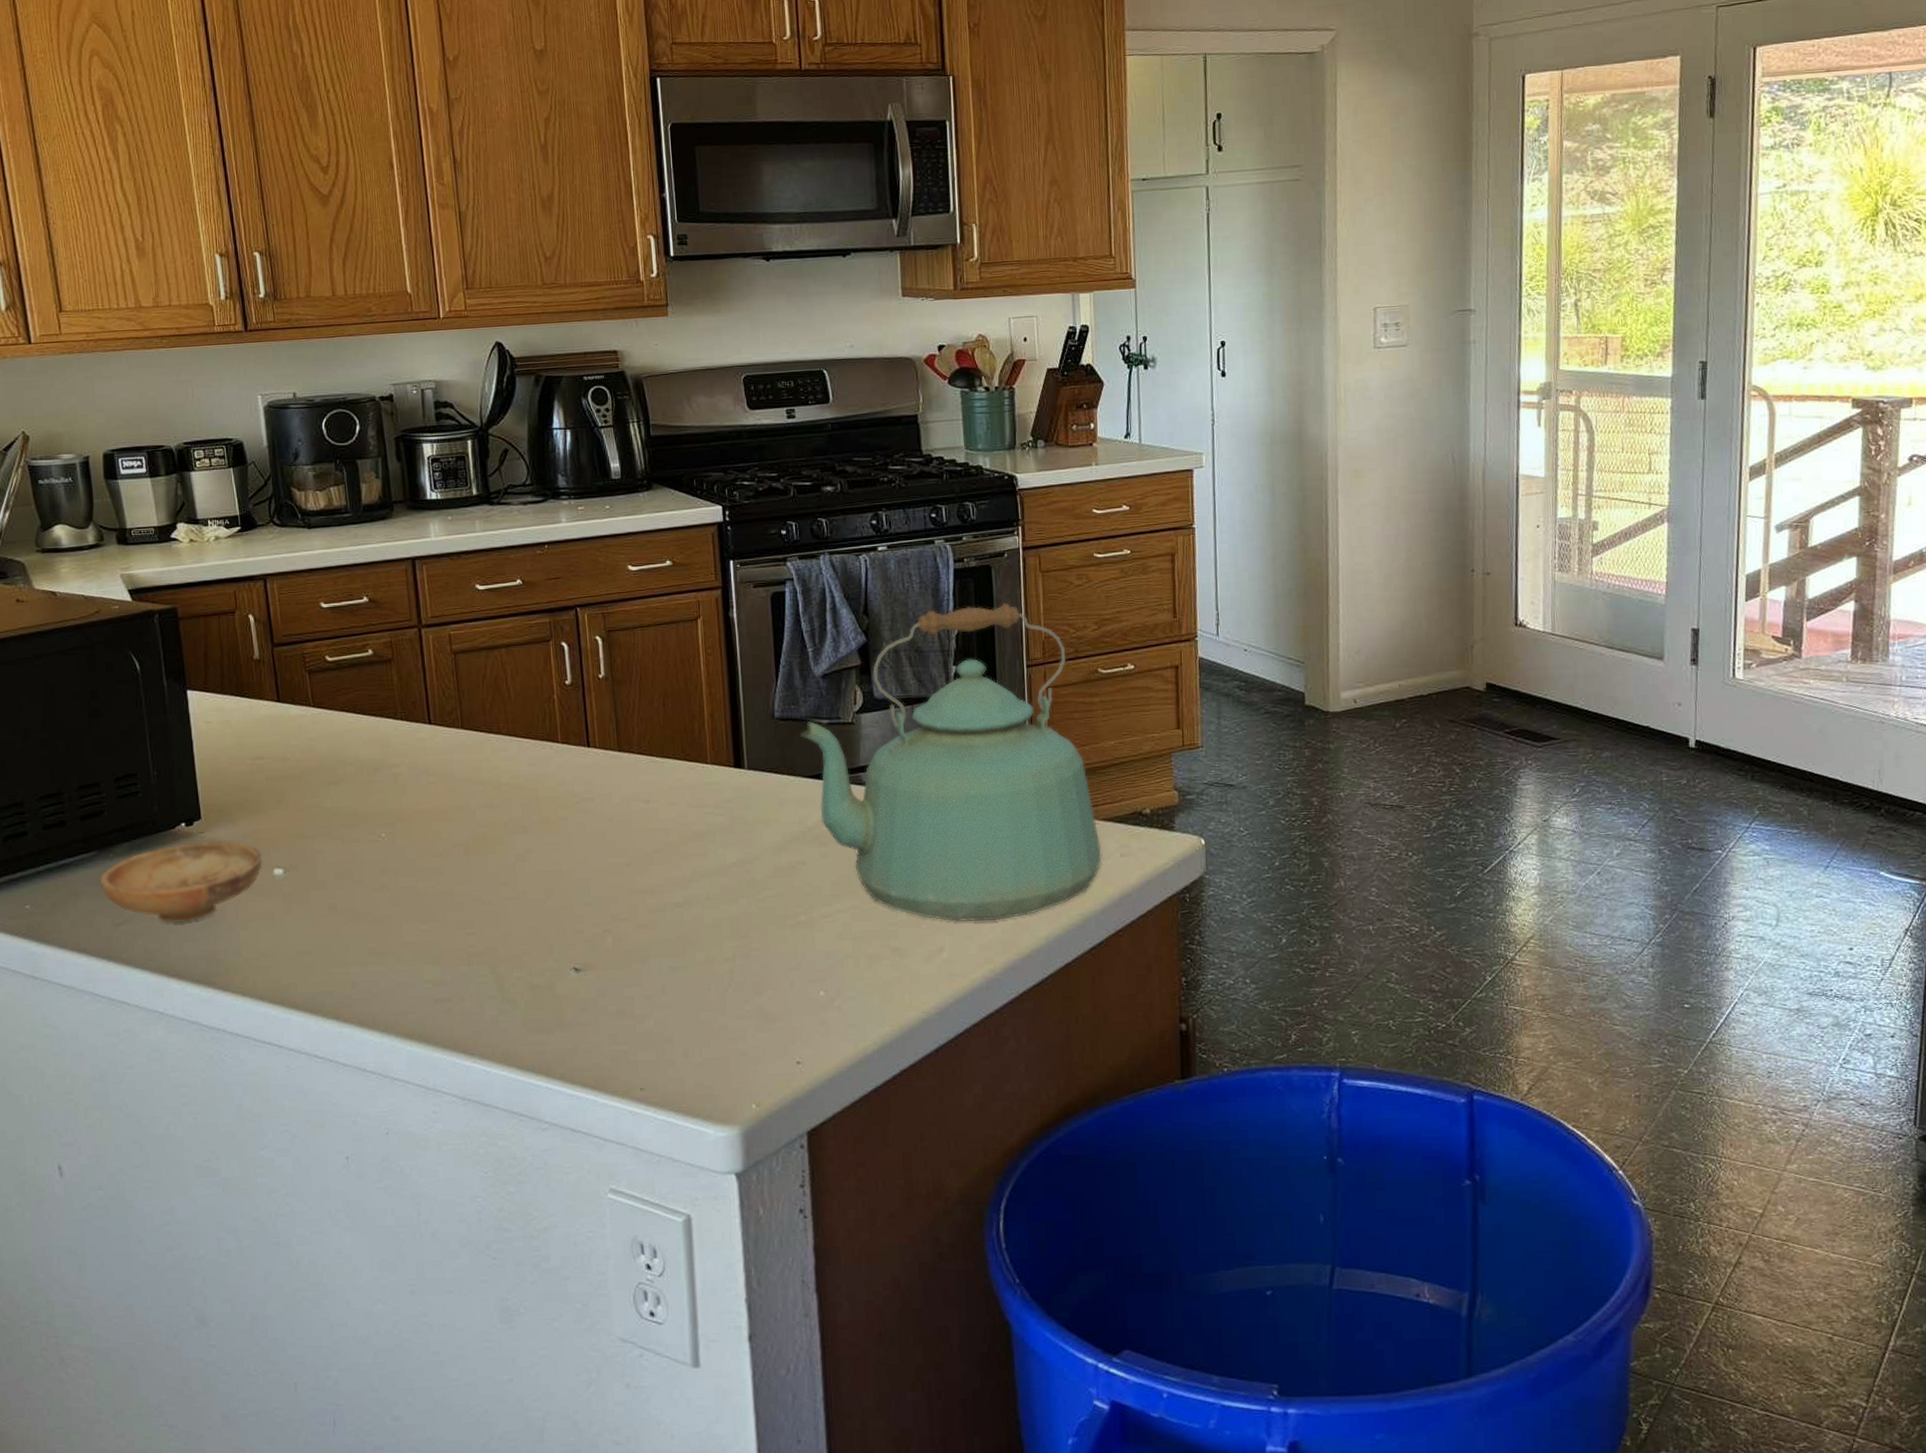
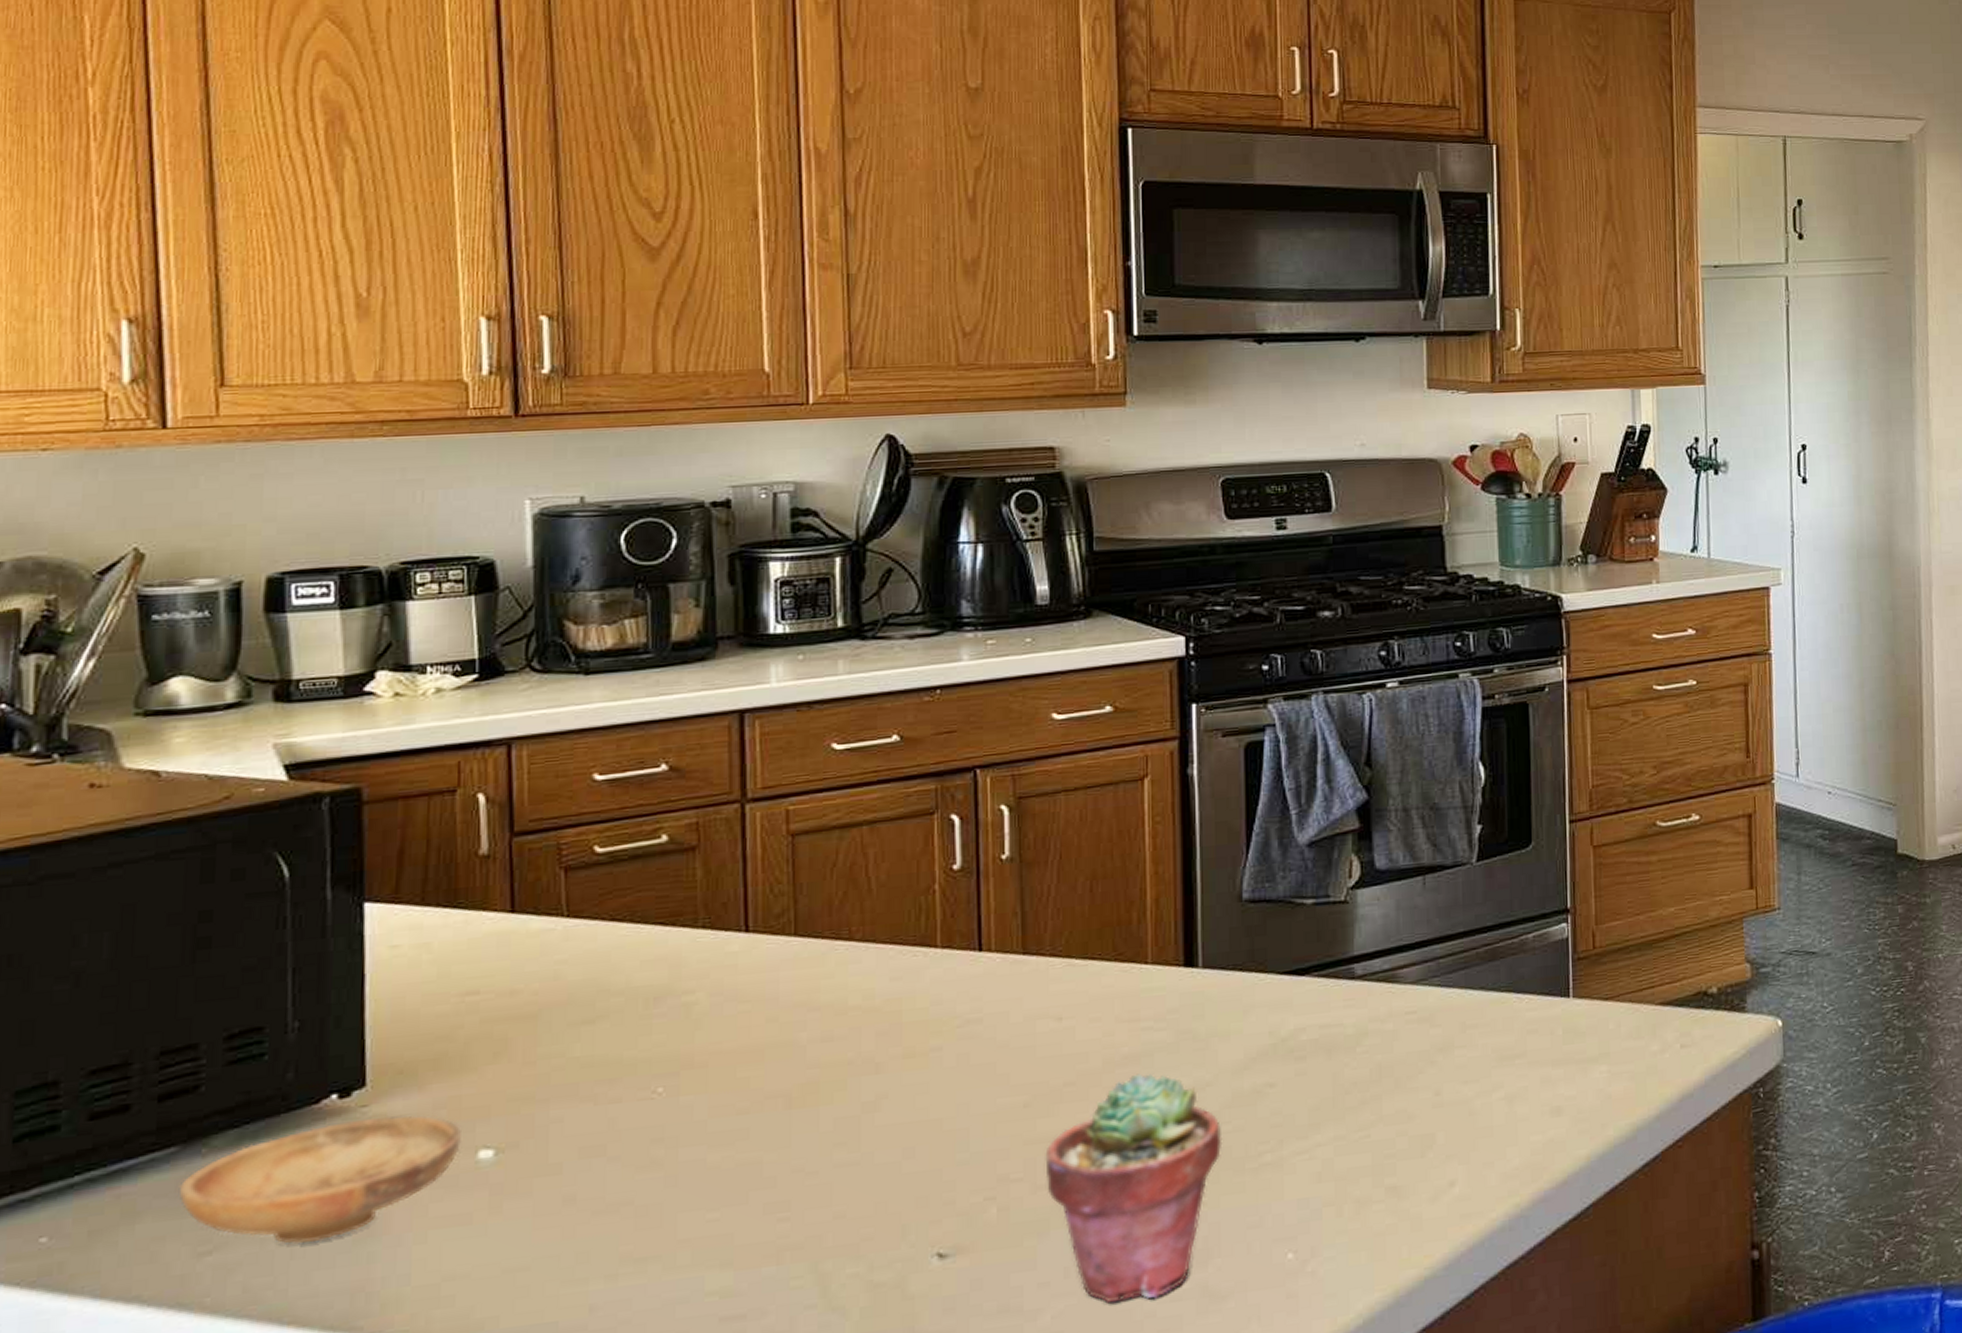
potted succulent: none [643,847,769,1016] -> present [1045,1073,1223,1304]
kettle: present [800,602,1102,922] -> none [1276,746,1658,1146]

